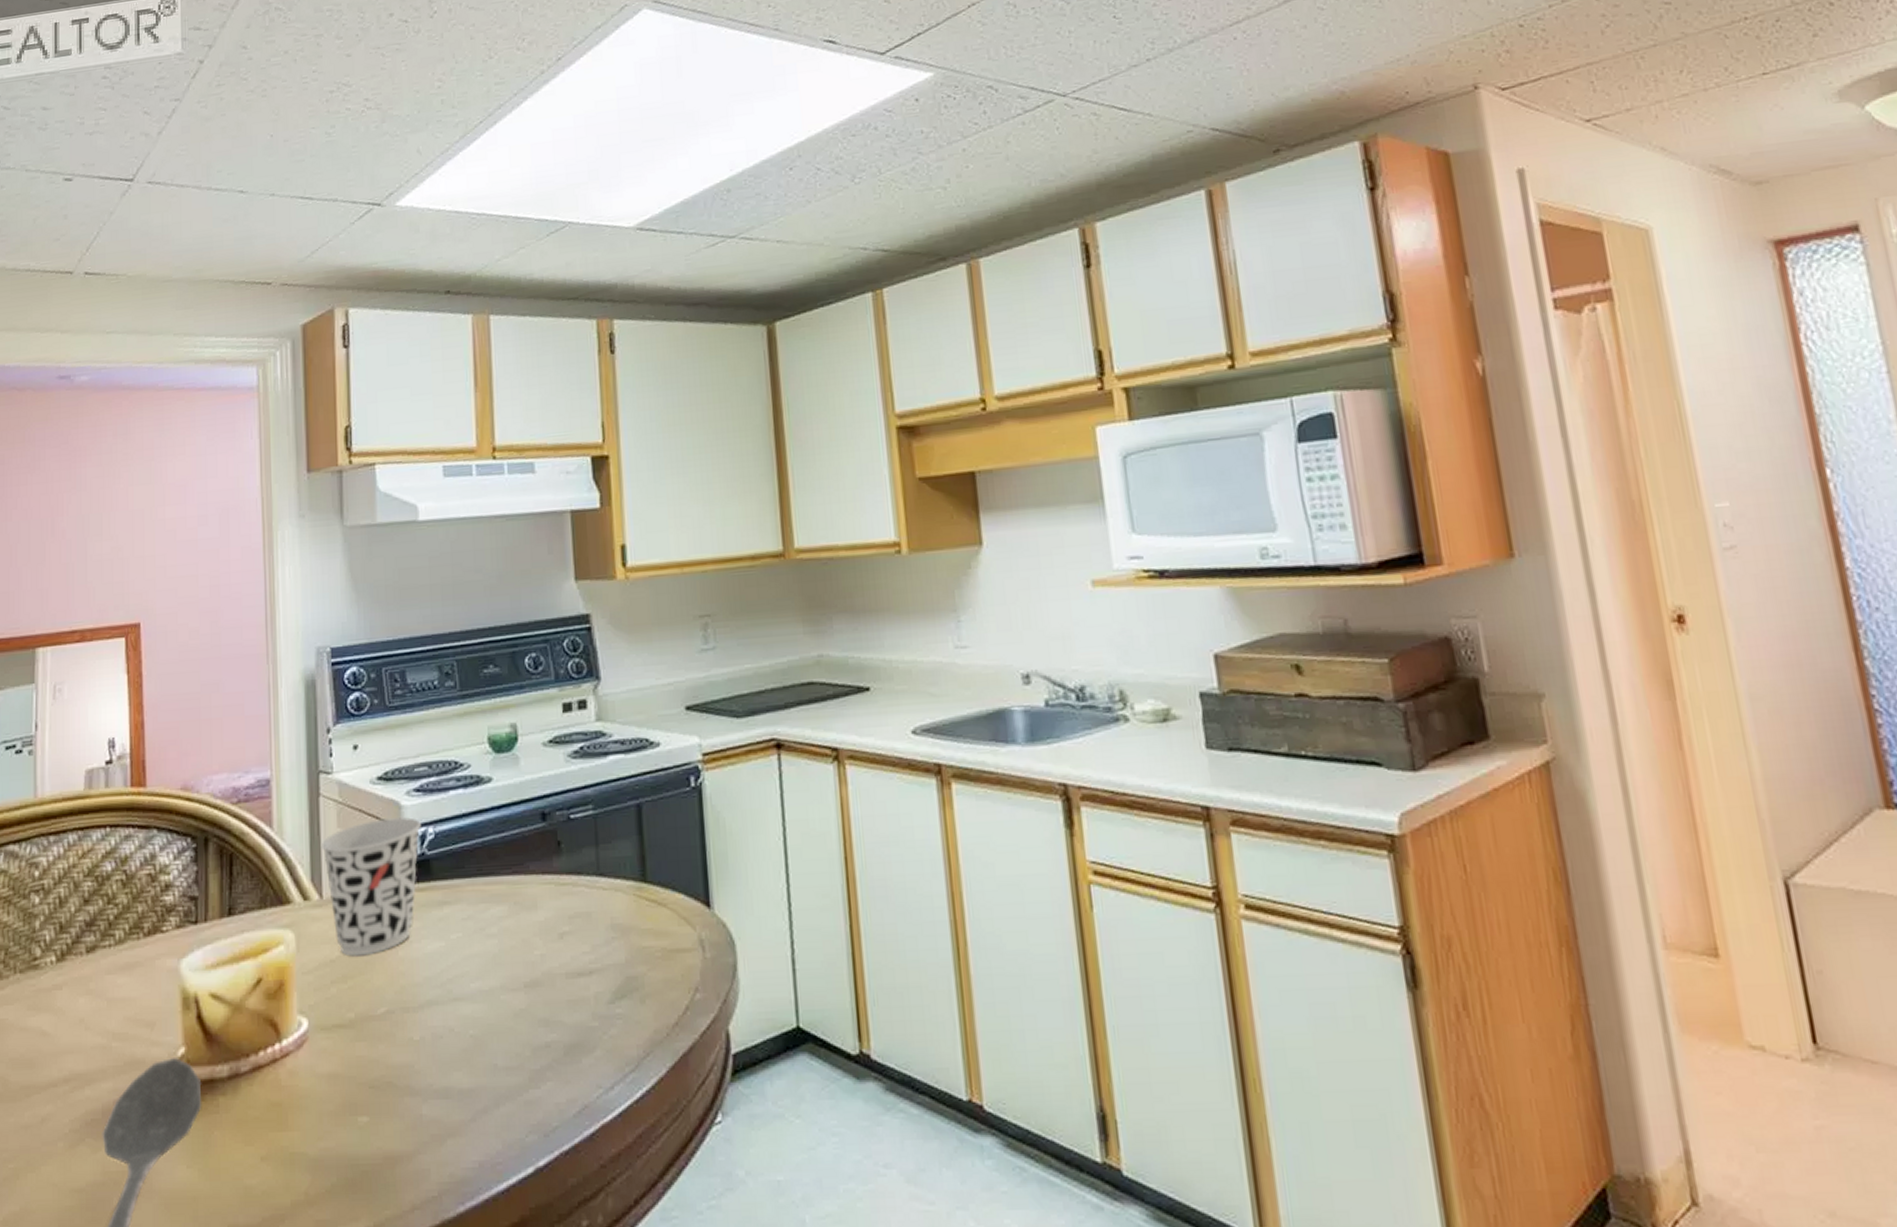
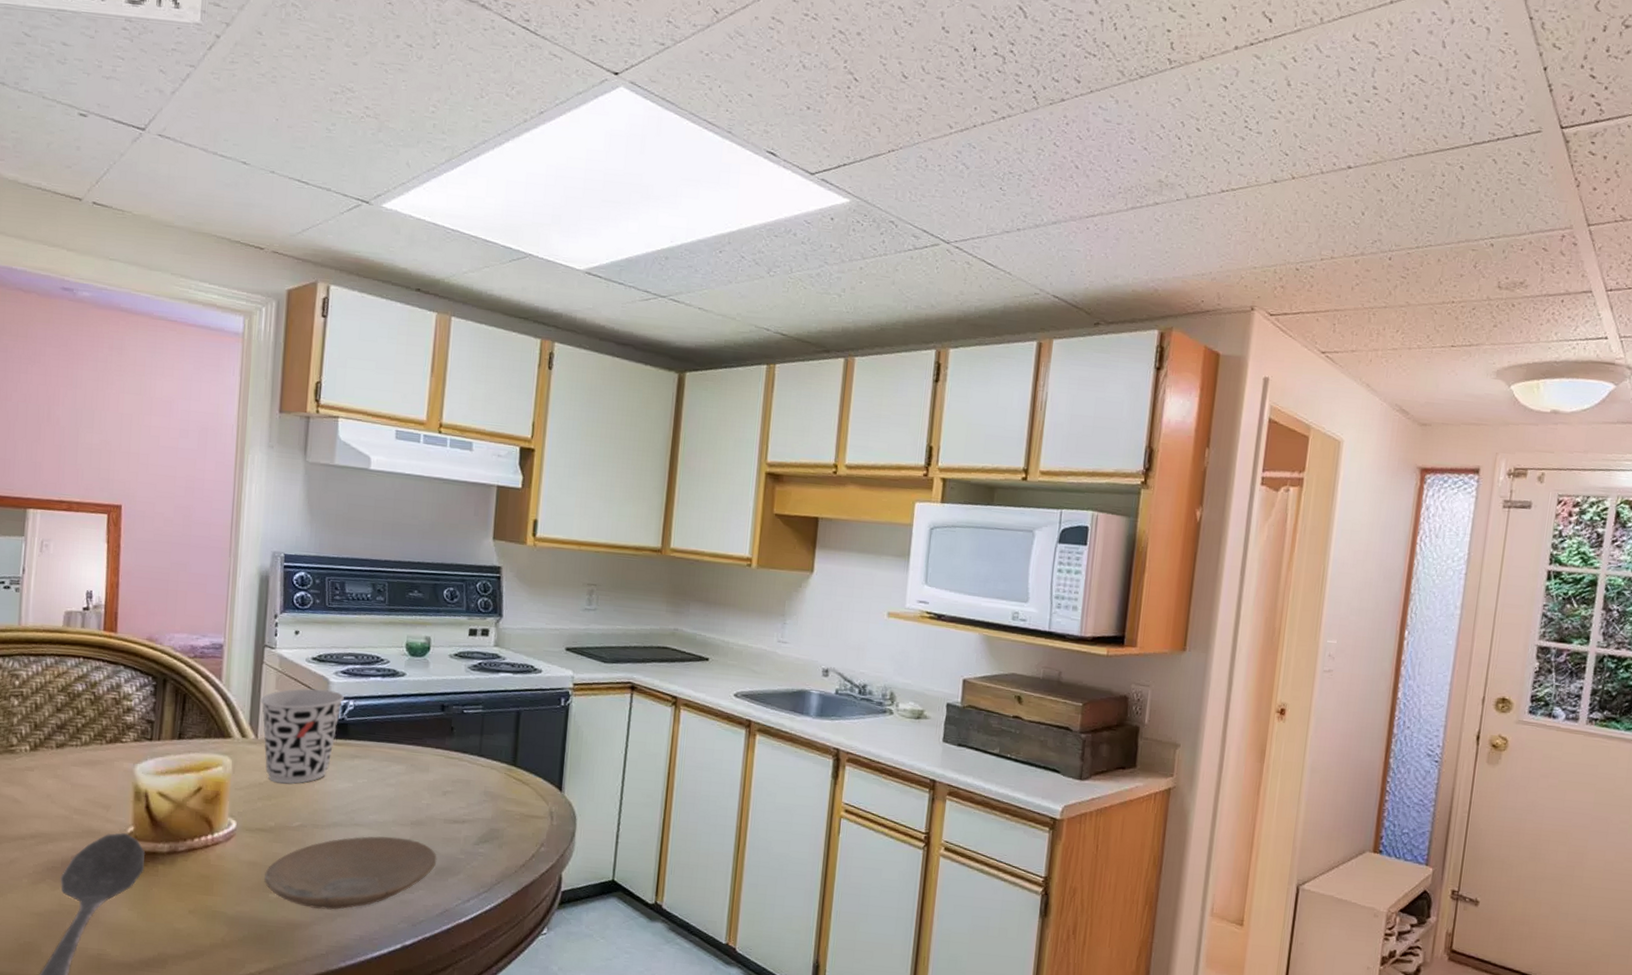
plate: none [350,1008,564,1131] -> present [264,836,437,910]

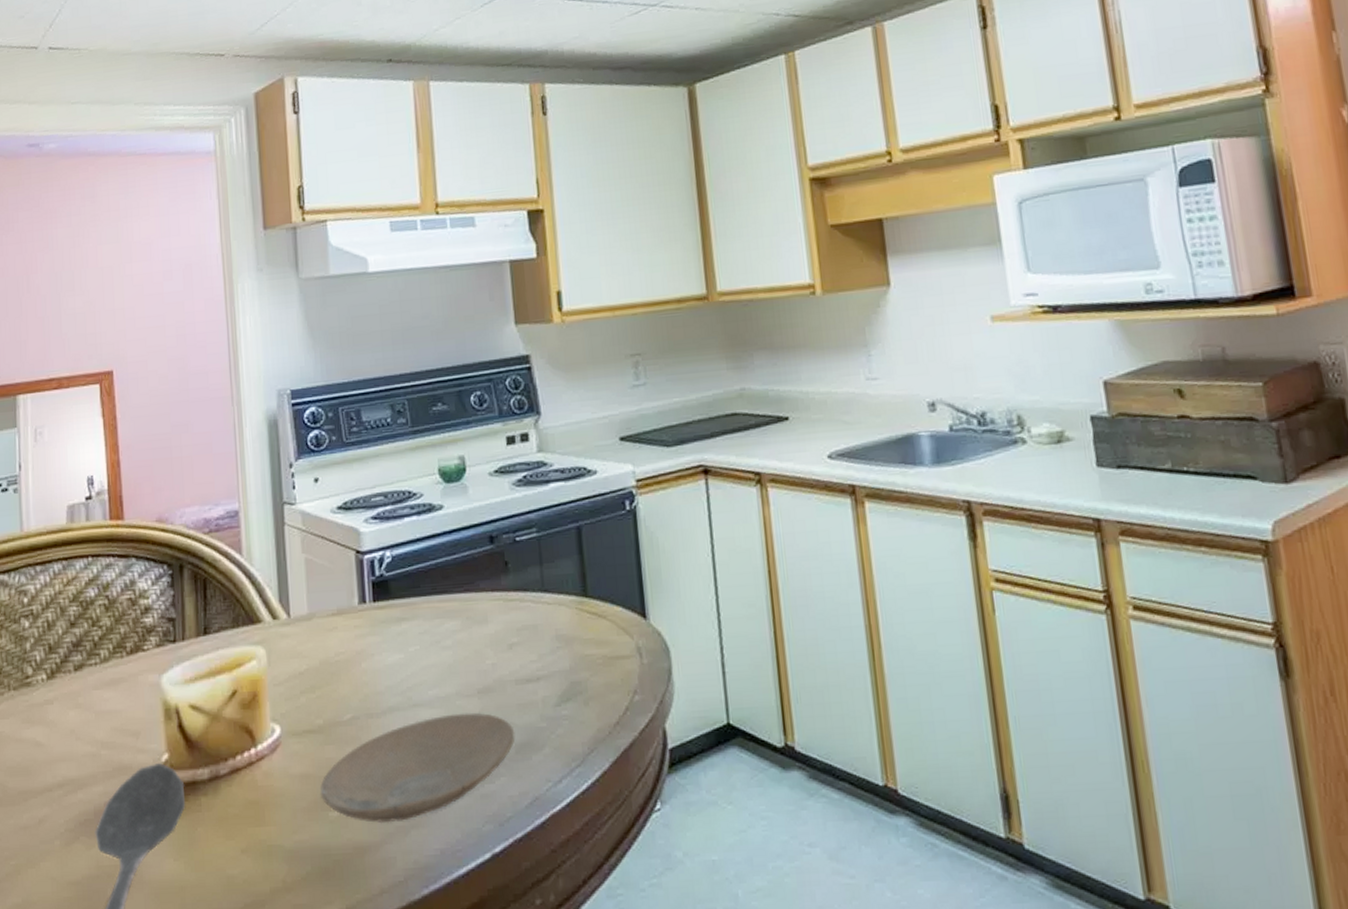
cup: present [260,688,344,784] -> none [287,542,379,669]

